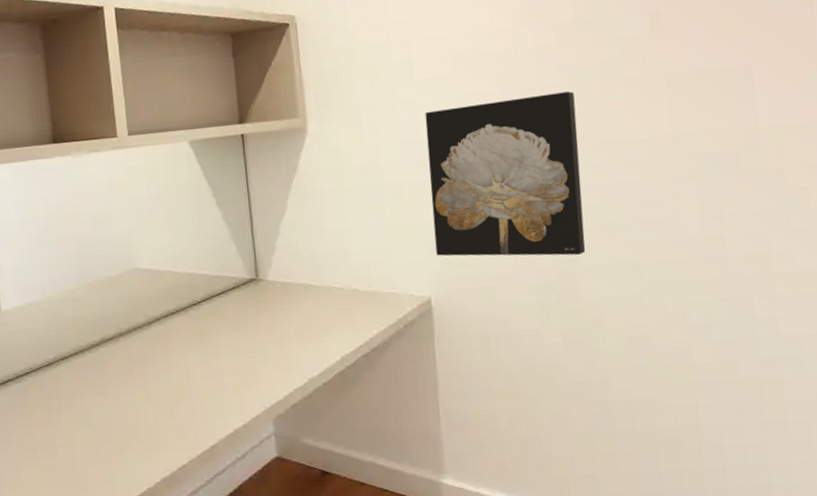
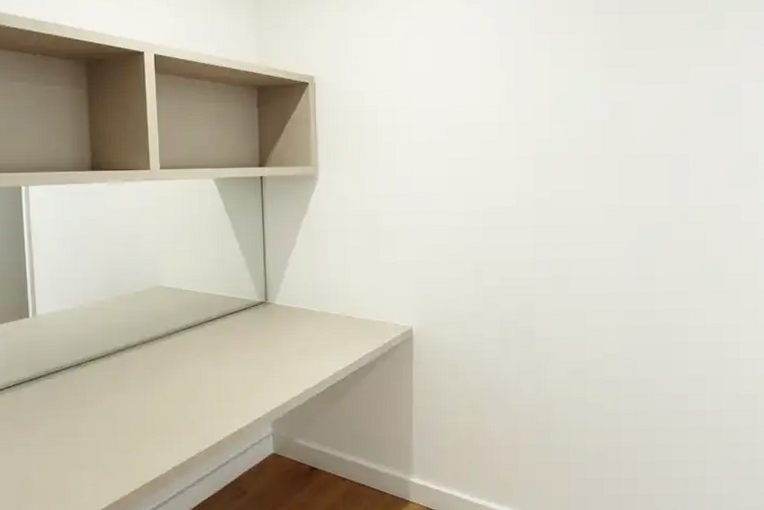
wall art: present [425,91,586,256] -> none [419,163,544,300]

